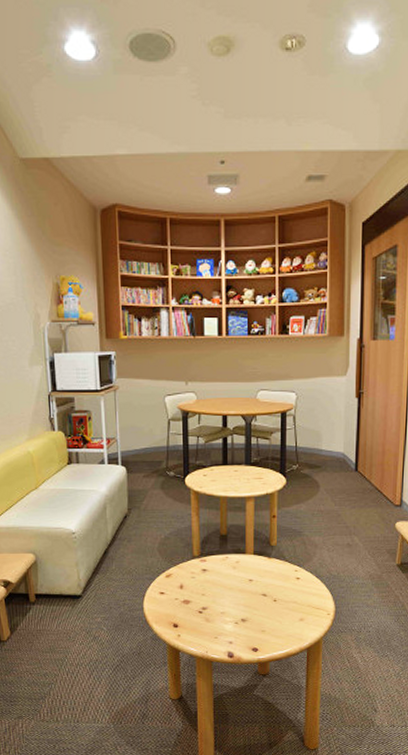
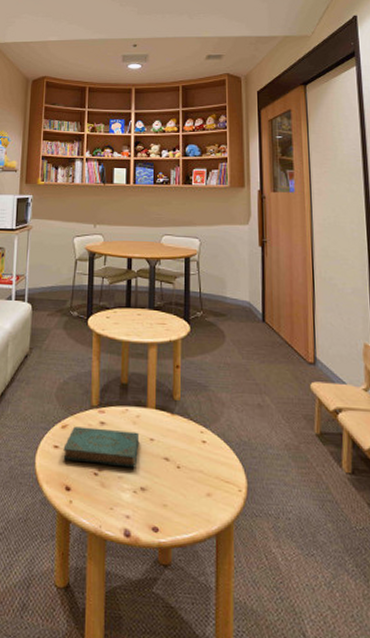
book: none [169,574,240,605] -> present [63,426,140,468]

